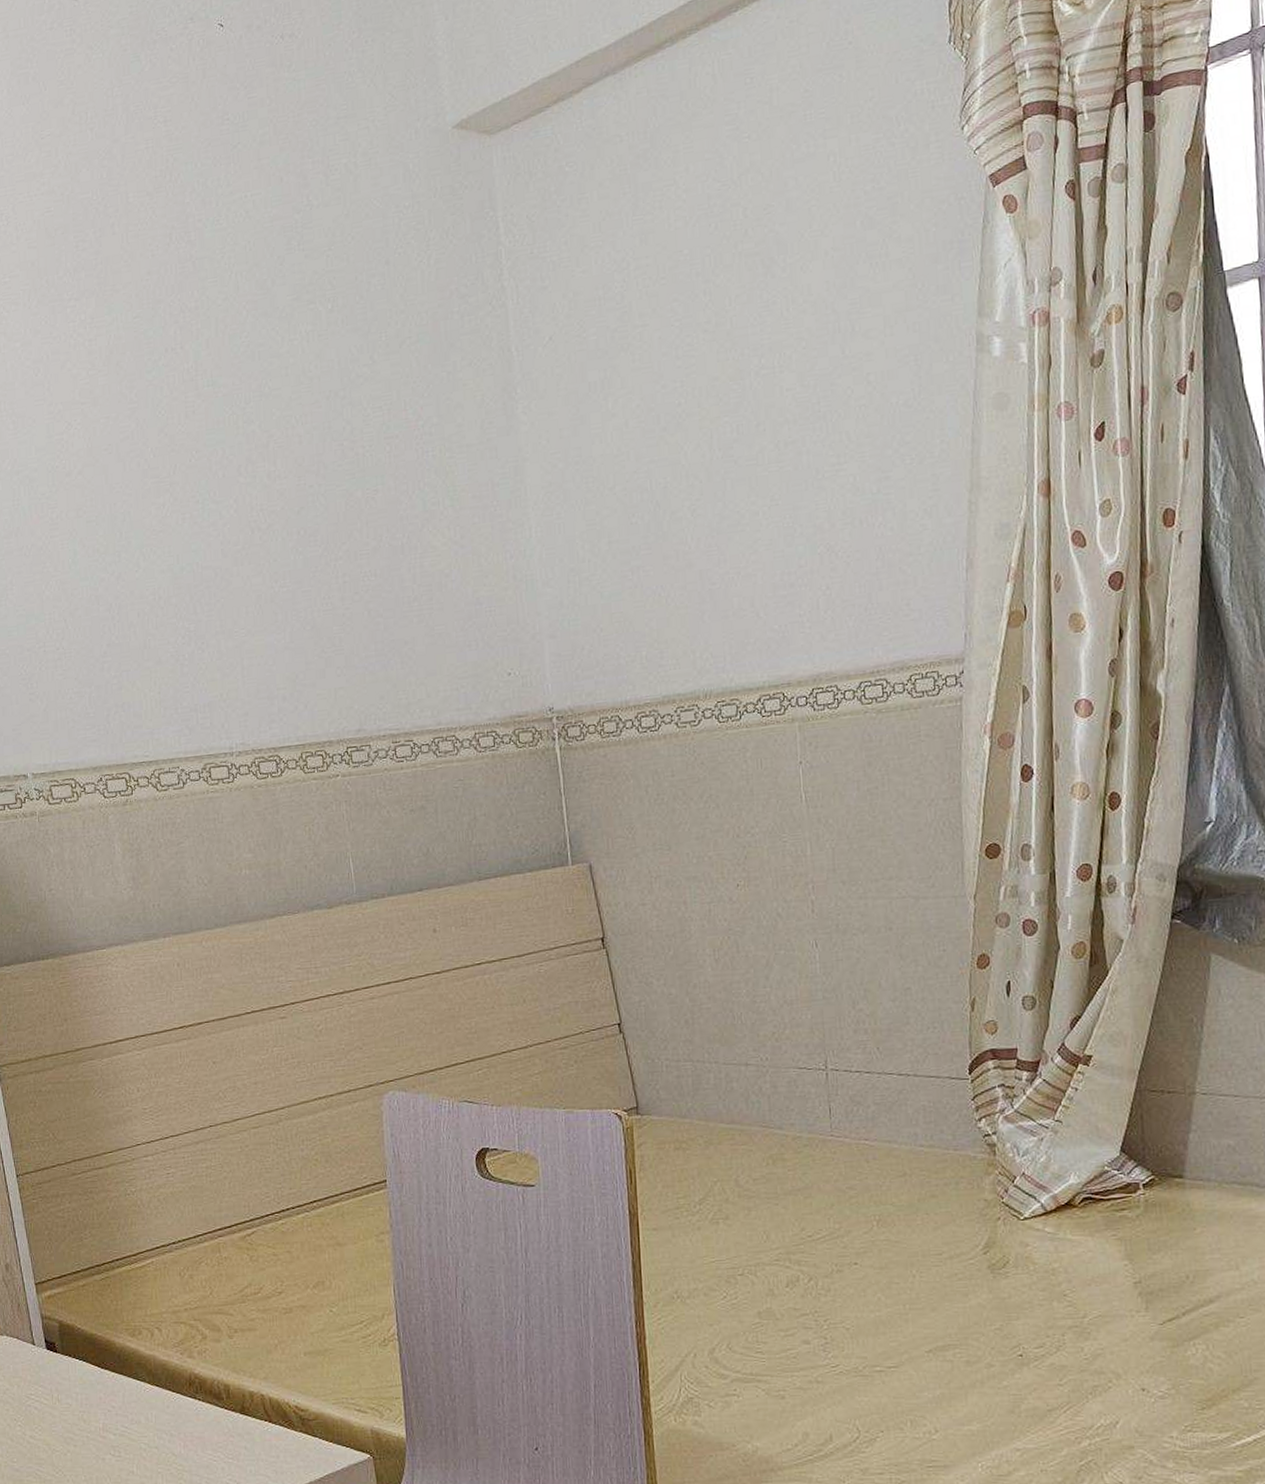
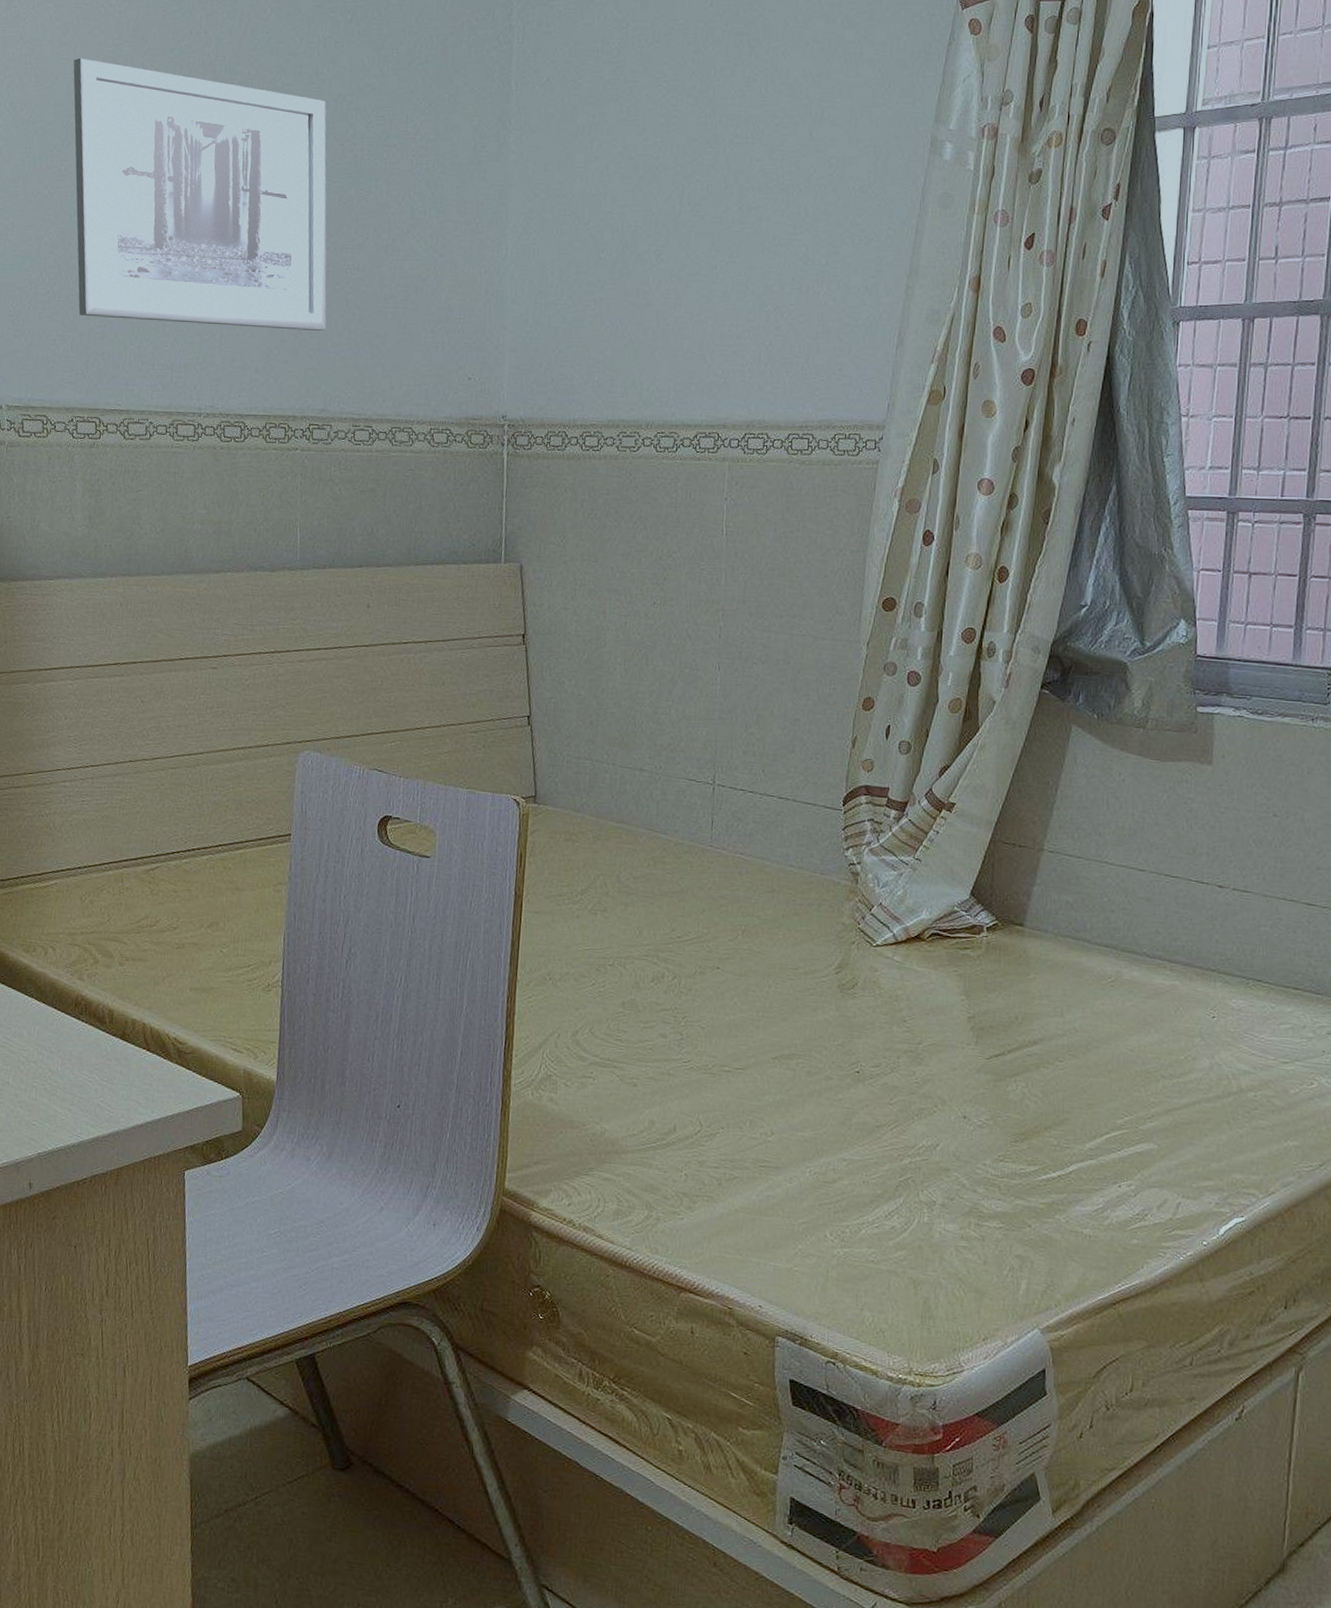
wall art: none [49,395,352,669] -> present [73,57,327,331]

